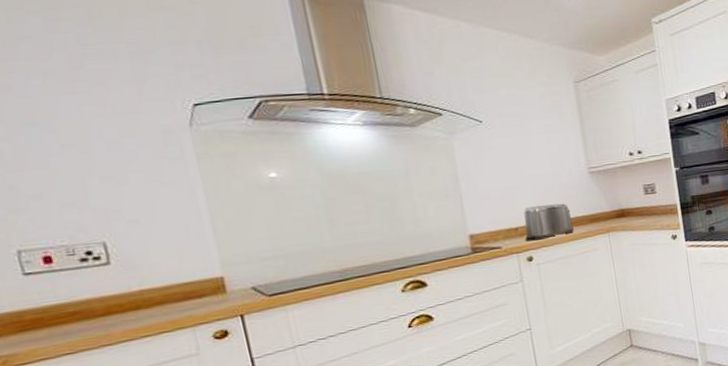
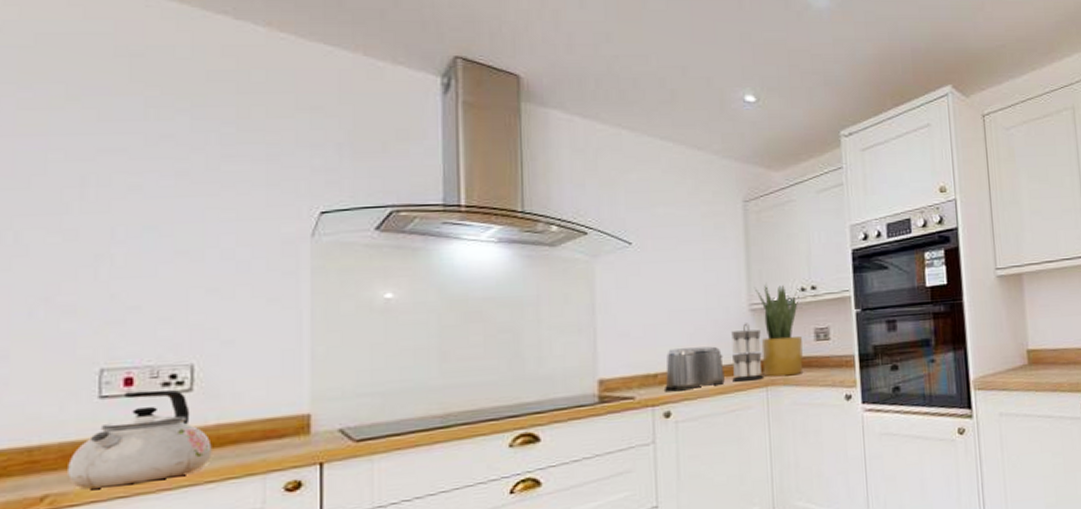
kettle: none [9,264,142,350] -> present [66,390,212,490]
spice rack: none [575,183,605,231] -> present [731,323,763,383]
planter: none [591,150,636,225] -> present [755,283,803,378]

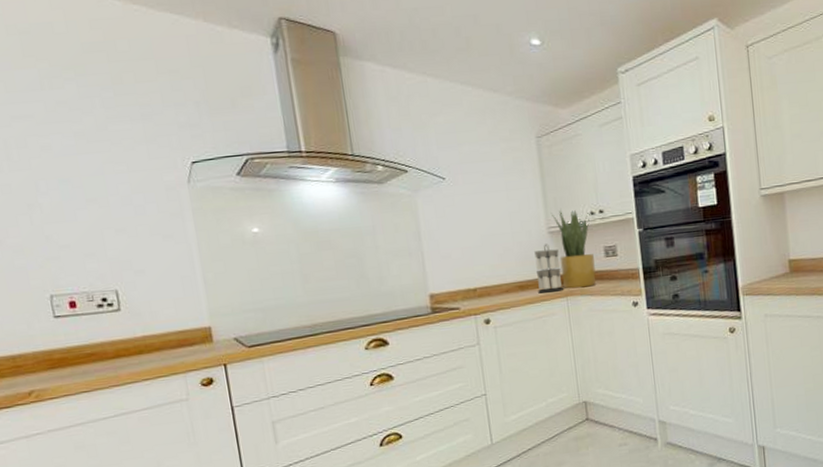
kettle: present [66,390,212,490] -> none [42,310,144,387]
toaster: present [663,346,725,392] -> none [482,264,532,303]

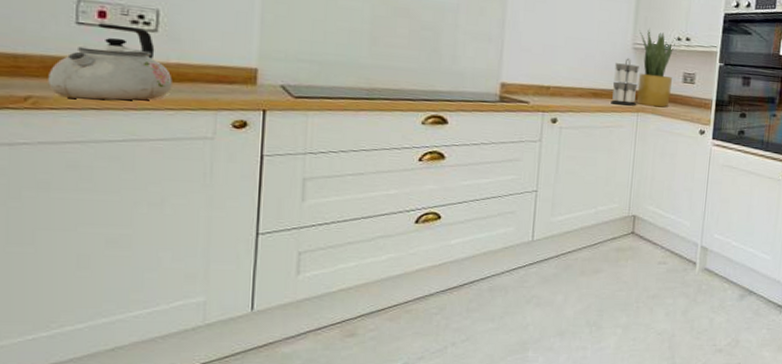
kettle: none [42,310,144,387] -> present [46,23,173,102]

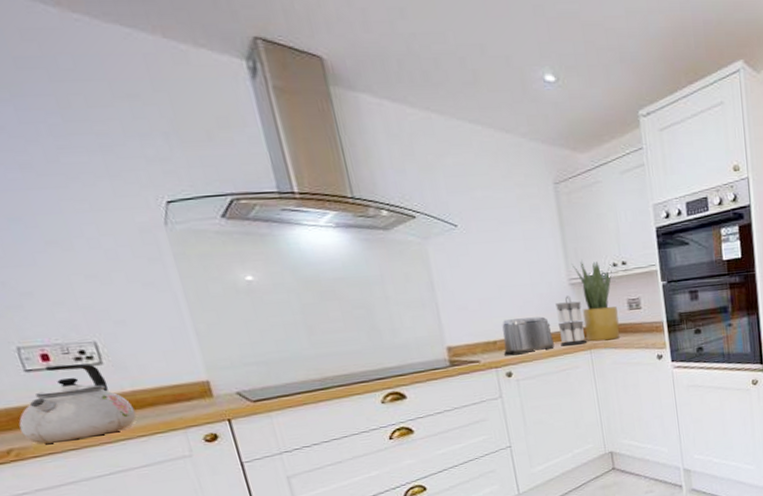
toaster: none [553,69,606,106] -> present [502,316,554,356]

